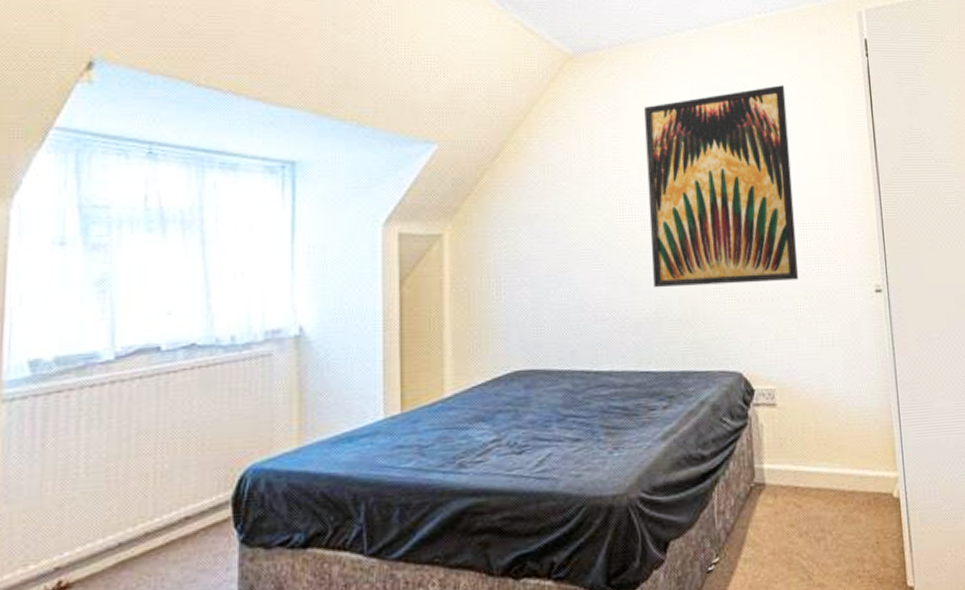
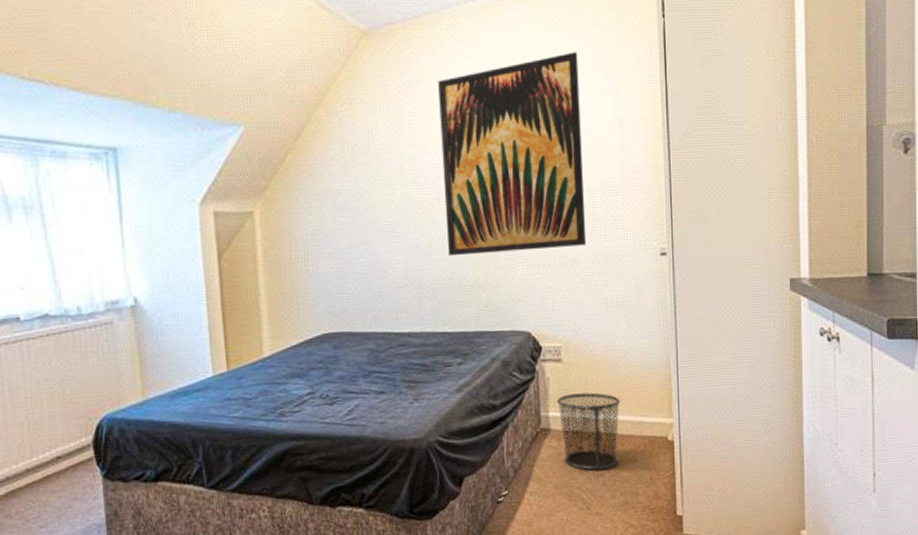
waste bin: none [772,441,841,533] -> present [557,392,621,470]

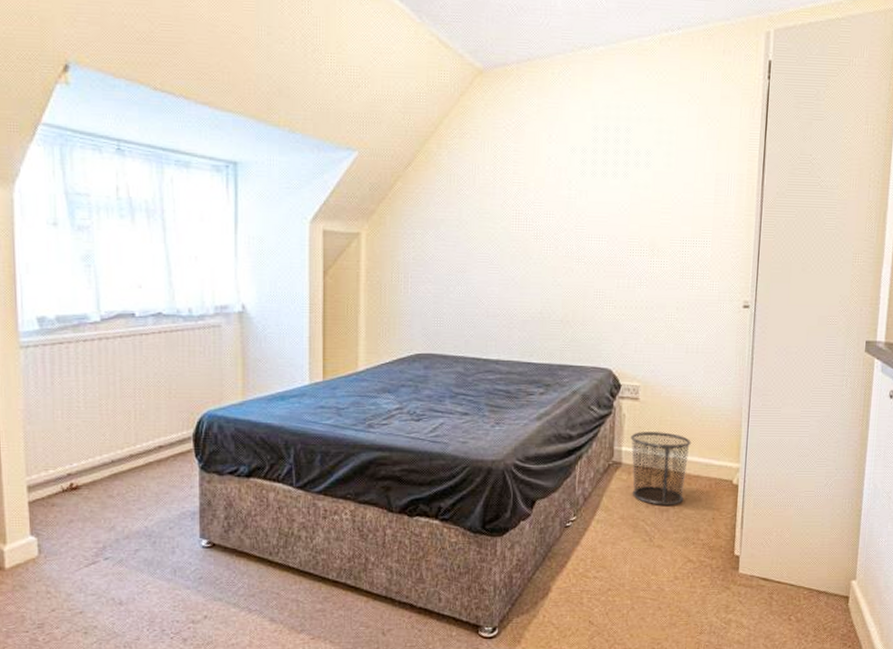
wall art: present [438,52,587,257] -> none [541,105,683,292]

